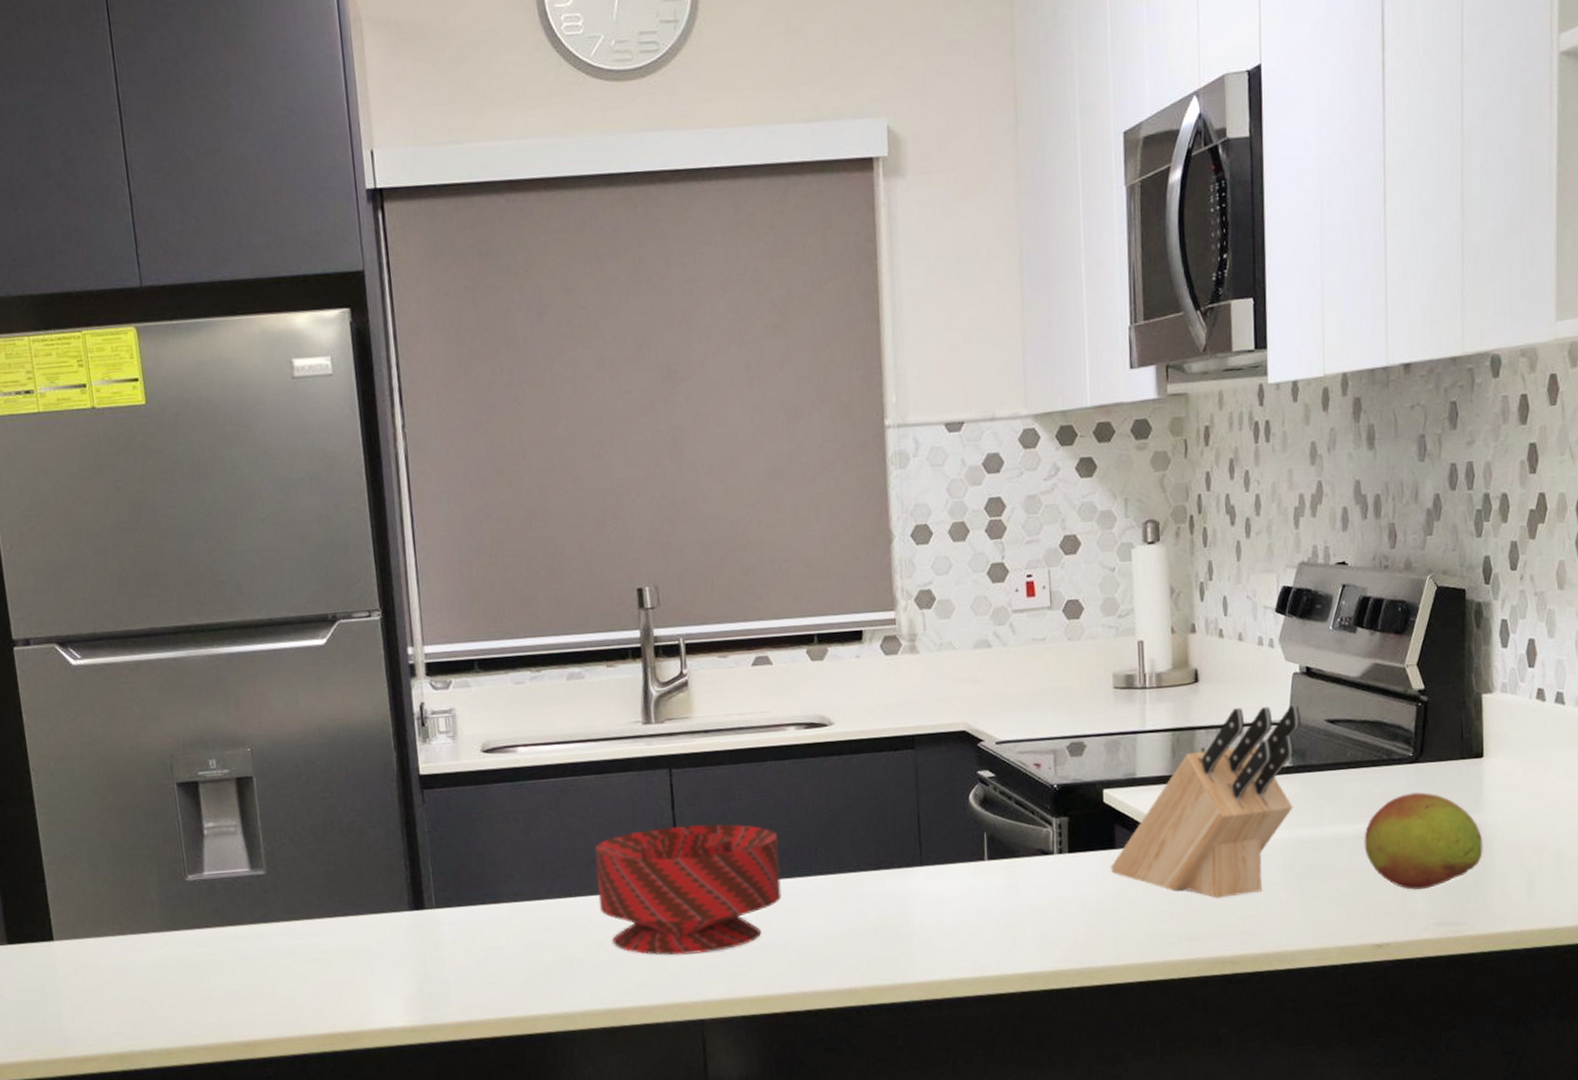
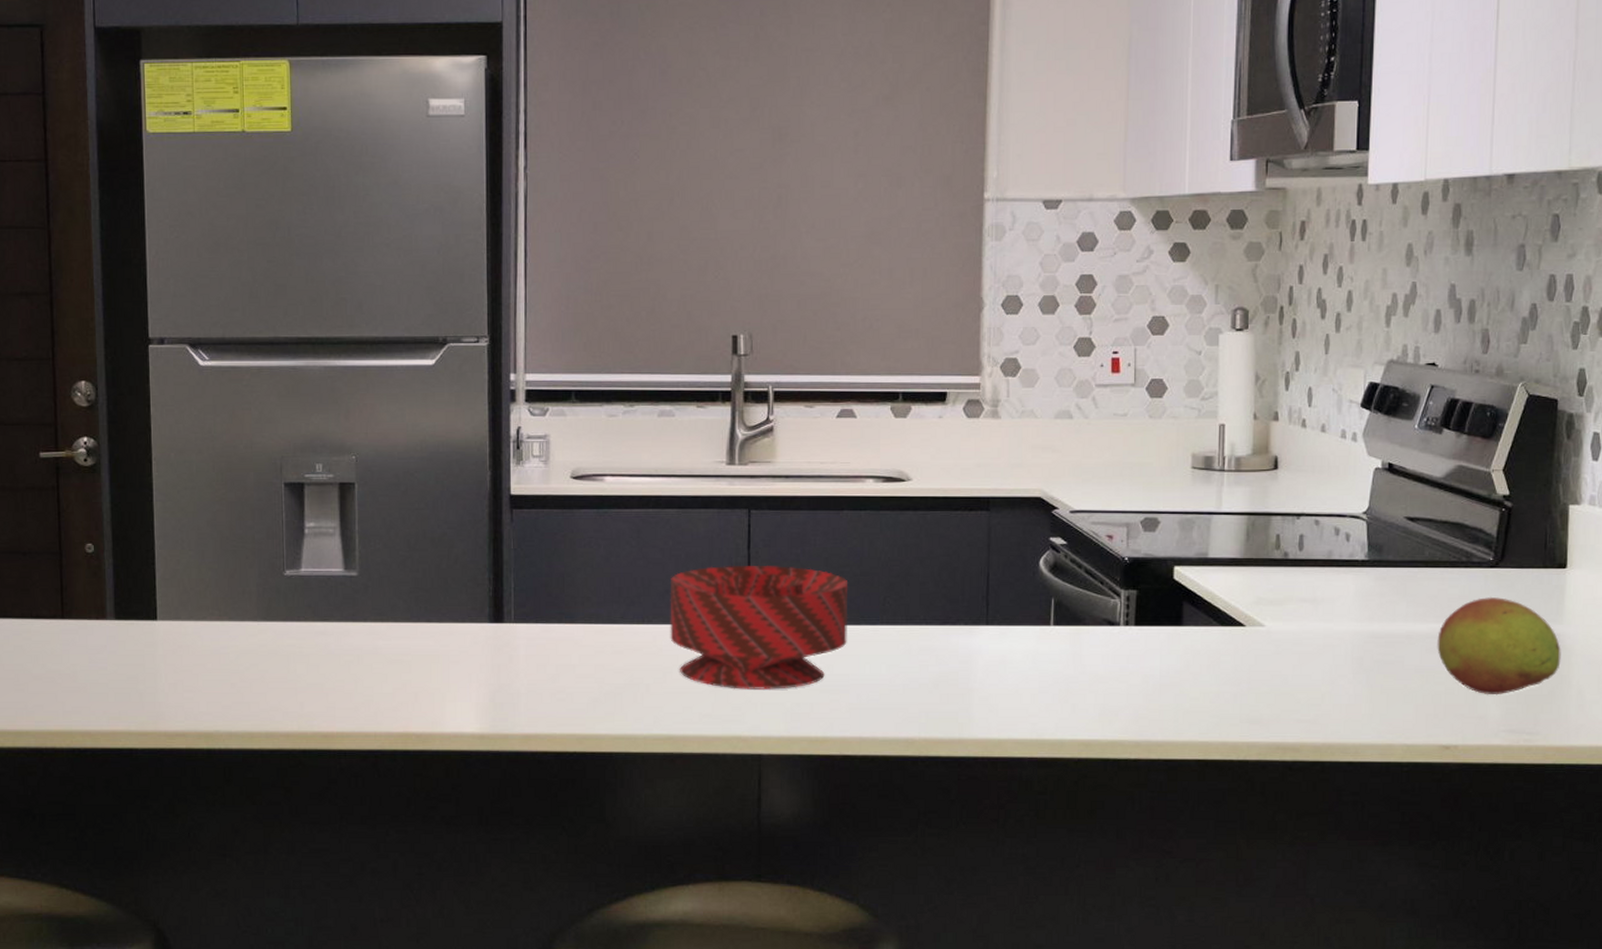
knife block: present [1111,705,1301,899] -> none [1176,498,1379,684]

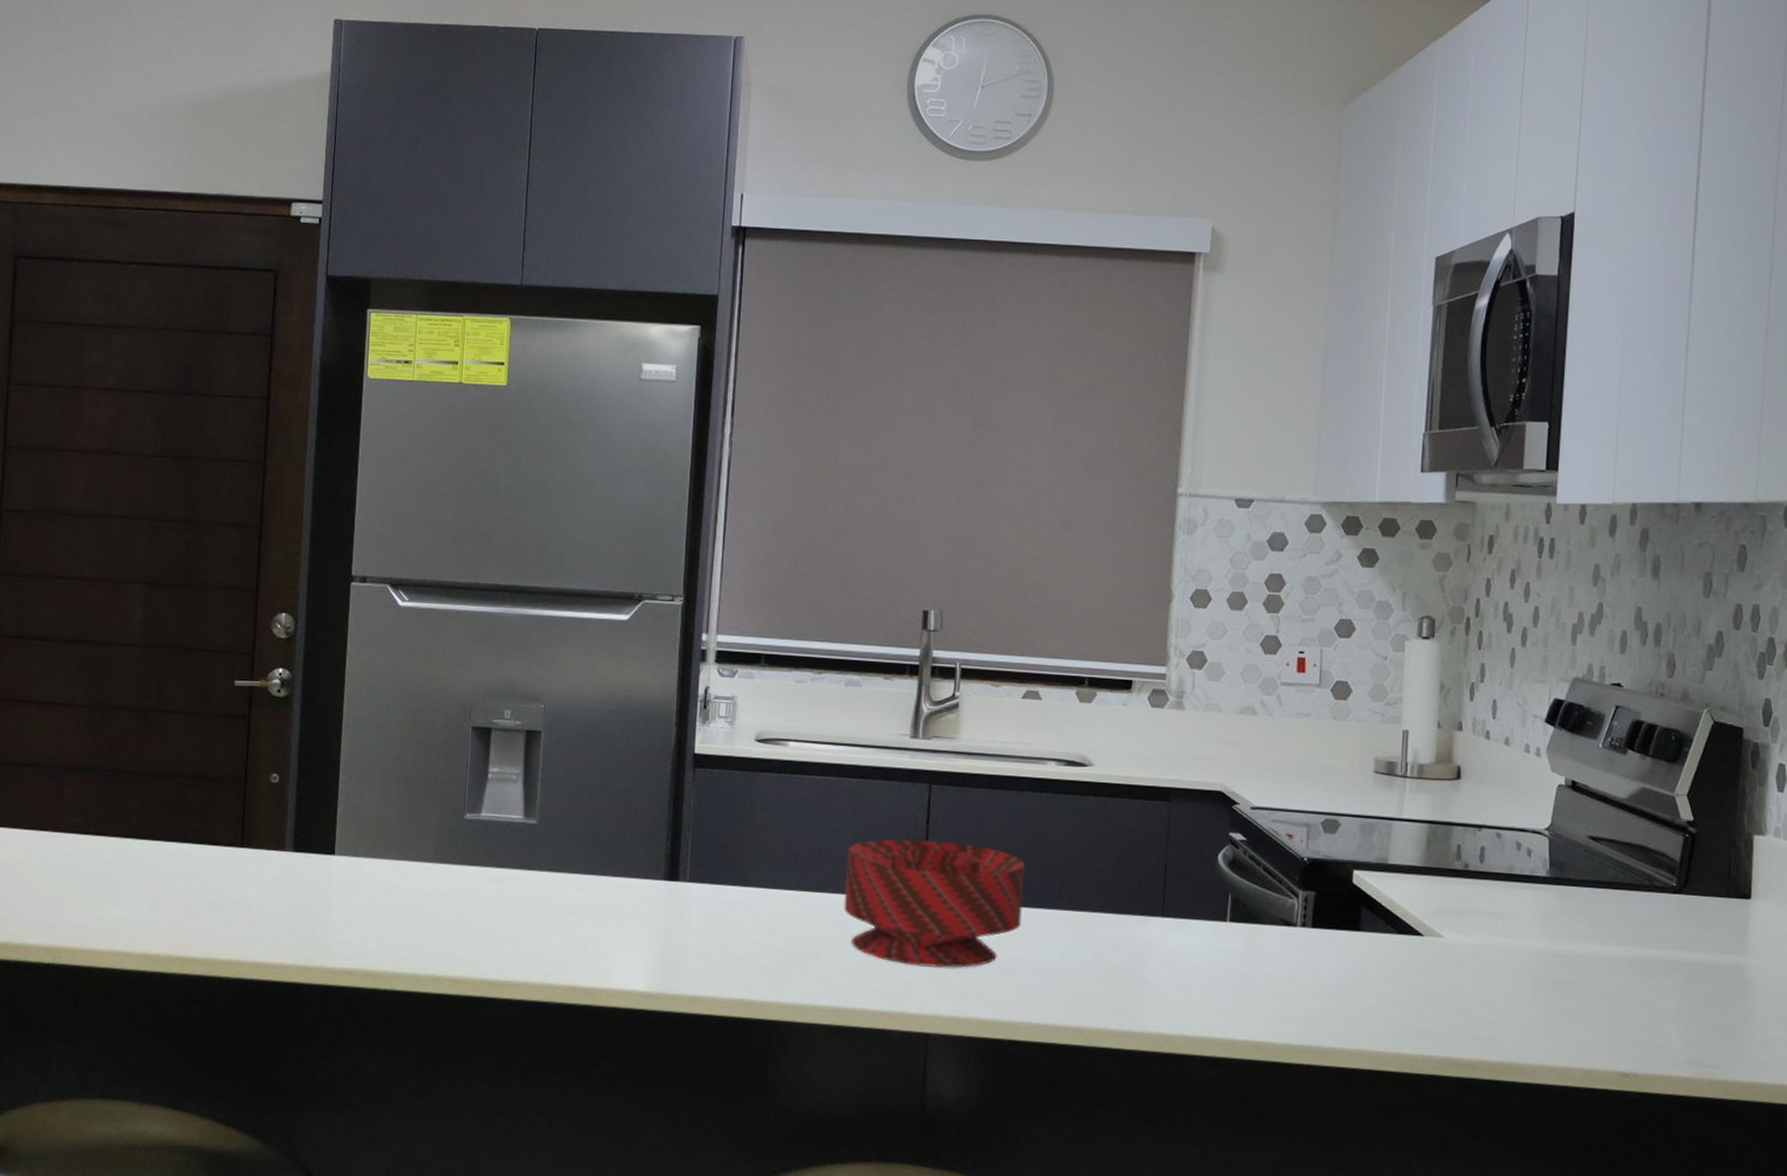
fruit: present [1437,596,1561,695] -> none [1618,922,1745,1025]

